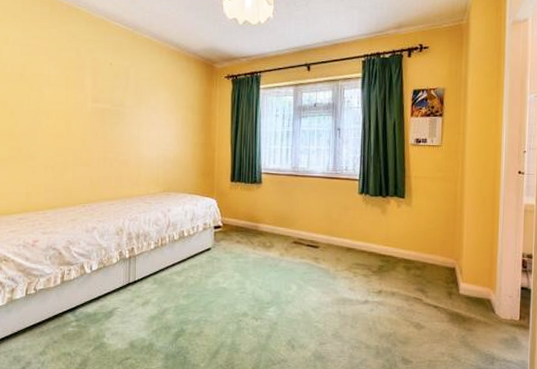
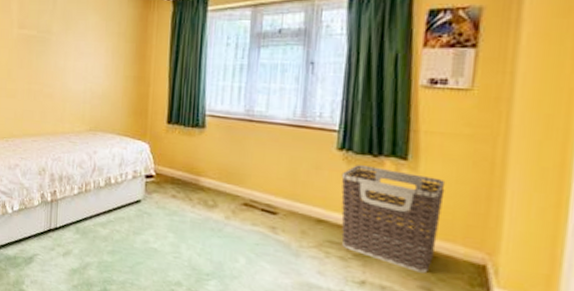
clothes hamper: none [362,204,429,279] -> present [341,165,446,274]

